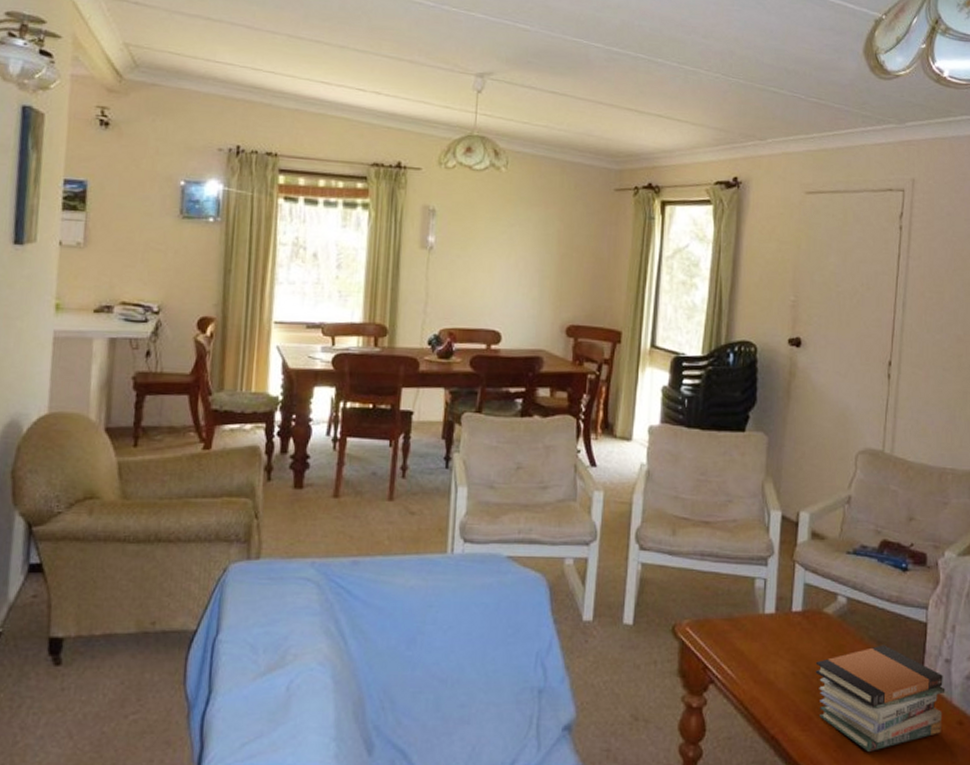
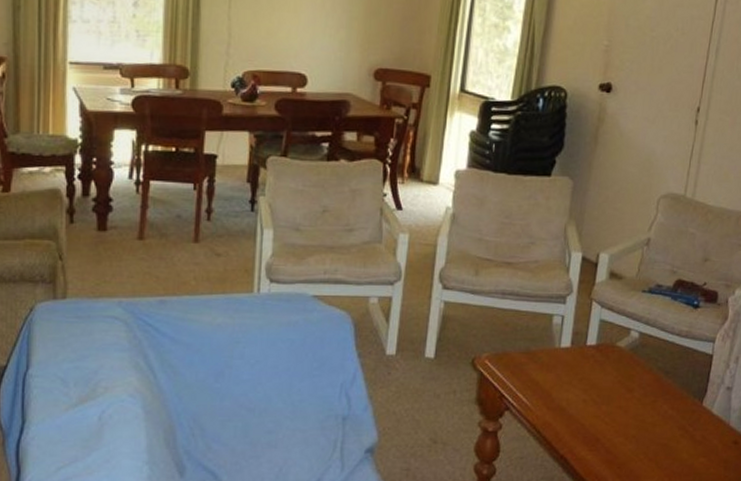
book stack: present [815,645,946,751] -> none [605,374,725,468]

